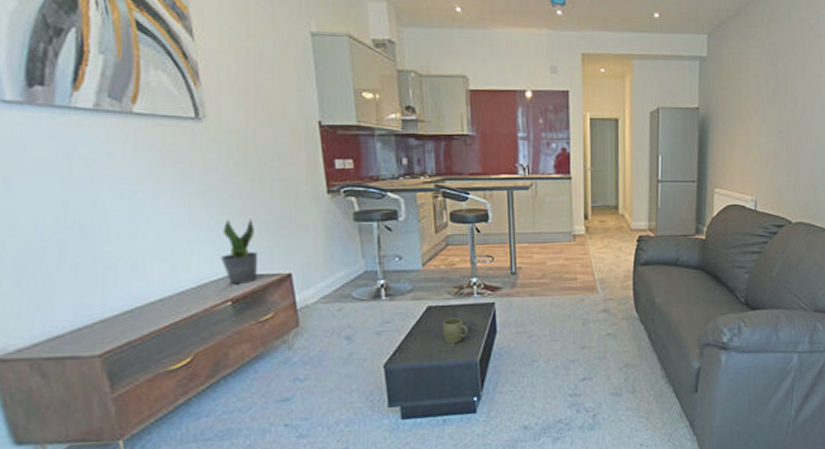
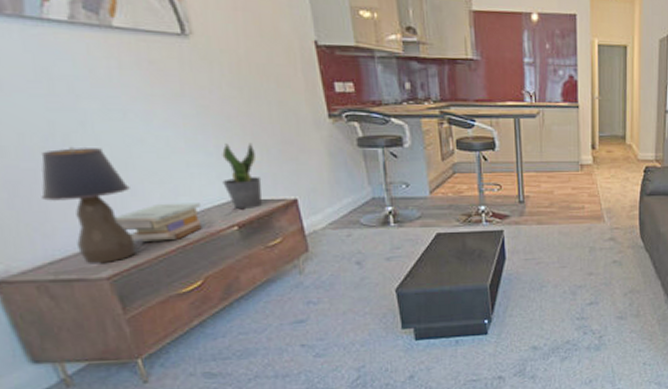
table lamp: none [47,225,132,342] -> present [40,146,136,264]
books: none [113,278,199,319] -> present [114,203,202,243]
mug: present [442,317,468,343] -> none [451,244,477,269]

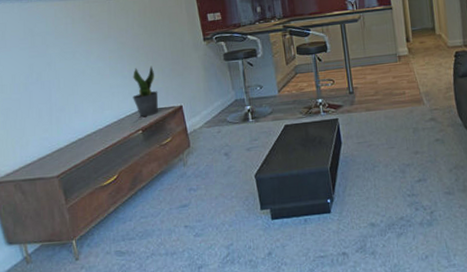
table lamp: present [40,146,136,264] -> none [22,80,76,166]
books: present [114,203,202,243] -> none [64,114,119,148]

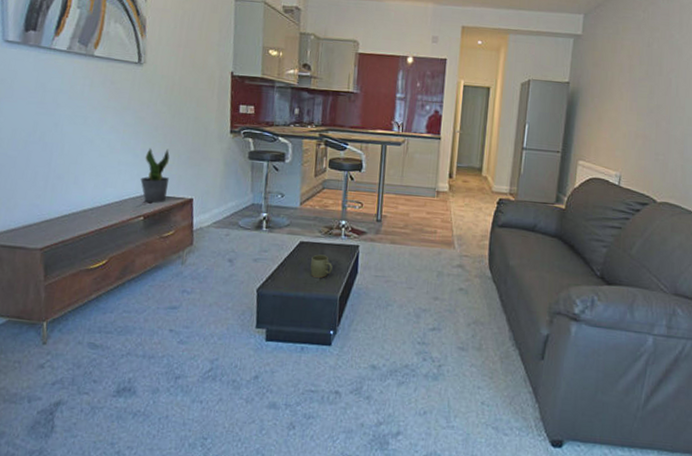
mug: none [297,133,318,155] -> present [310,254,333,278]

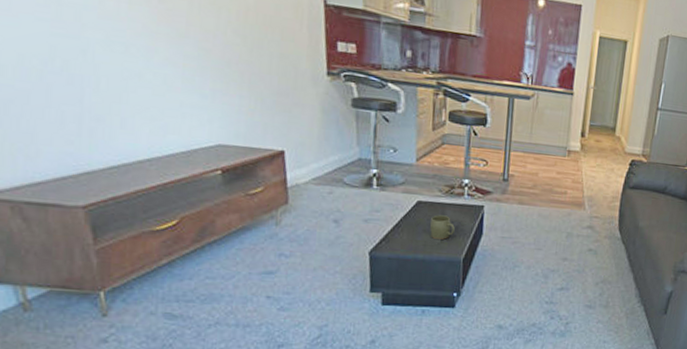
potted plant: present [140,148,170,204] -> none [213,88,252,156]

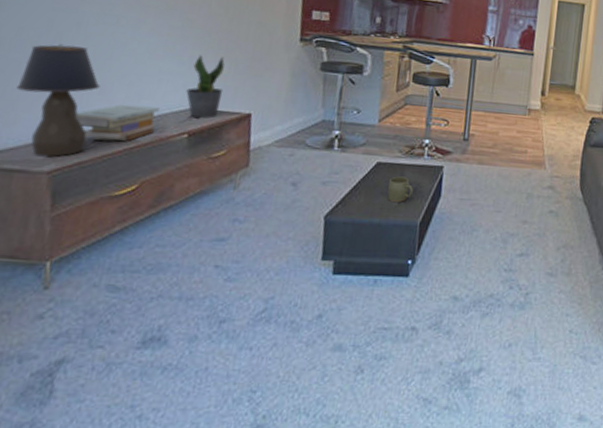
table lamp: none [31,72,121,192] -> present [16,43,100,158]
books: none [100,139,189,178] -> present [75,104,161,142]
potted plant: none [213,88,252,156] -> present [186,55,225,119]

